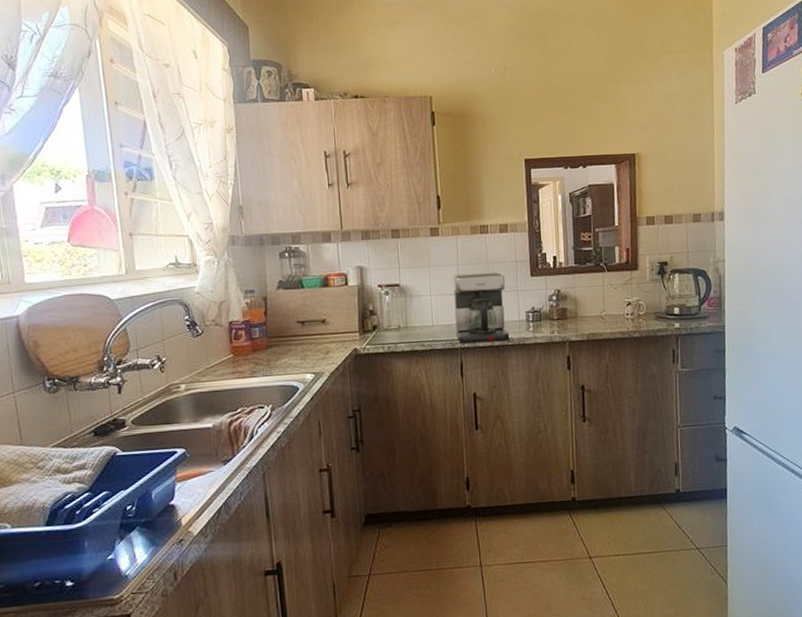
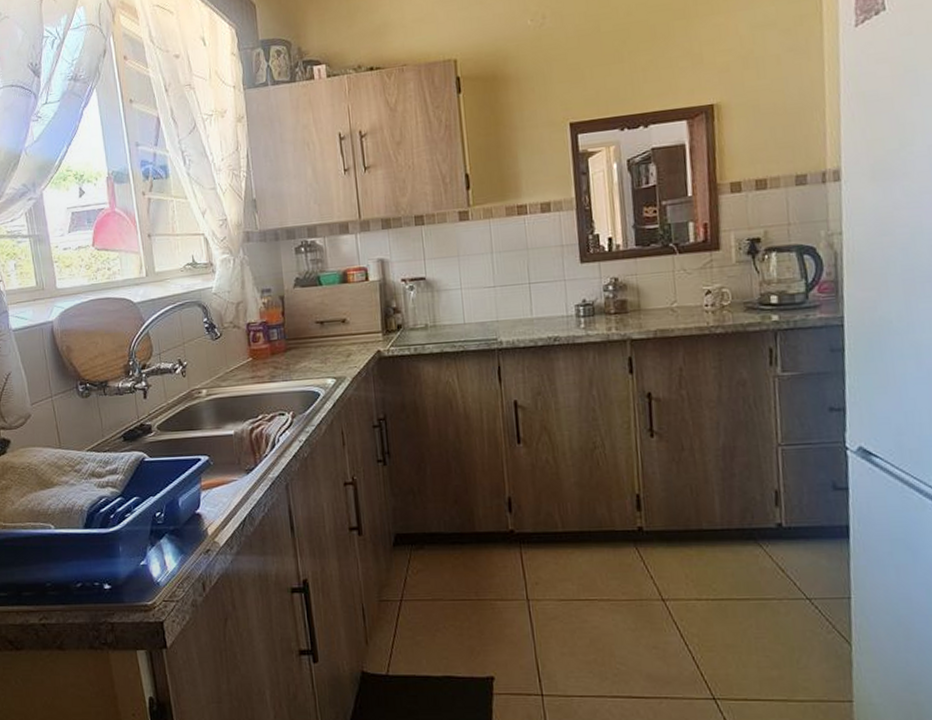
coffee maker: present [453,272,510,344] -> none [486,259,556,345]

